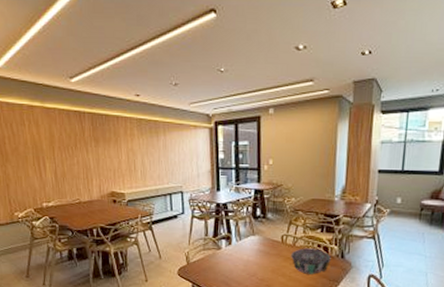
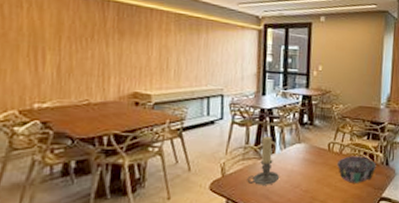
candle holder: none [208,228,236,273] -> present [247,136,279,185]

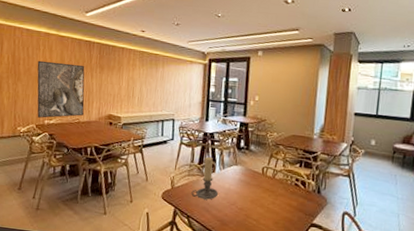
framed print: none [18,22,97,101] -> present [37,60,85,118]
decorative bowl: present [337,156,377,183] -> none [270,181,308,208]

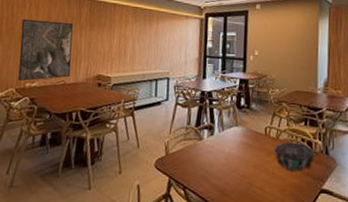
candle holder: present [191,156,218,200] -> none [188,117,217,167]
decorative bowl: none [270,181,308,208] -> present [274,142,315,172]

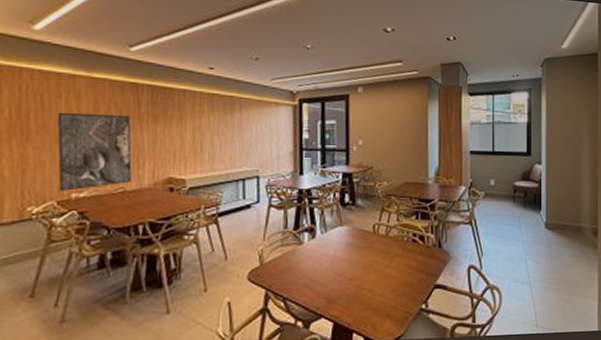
decorative bowl: present [274,142,315,172] -> none [384,238,428,269]

